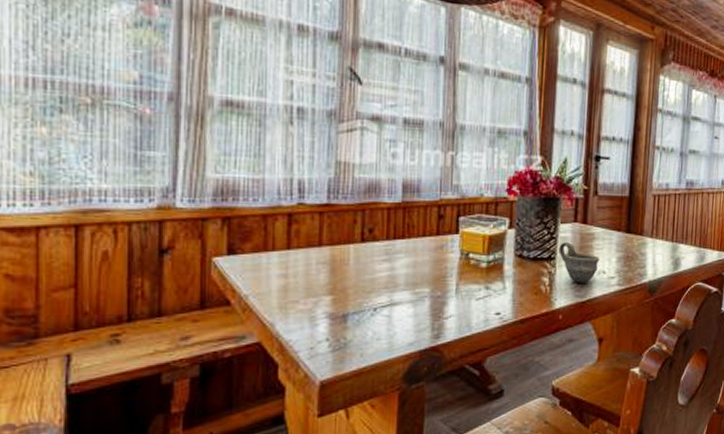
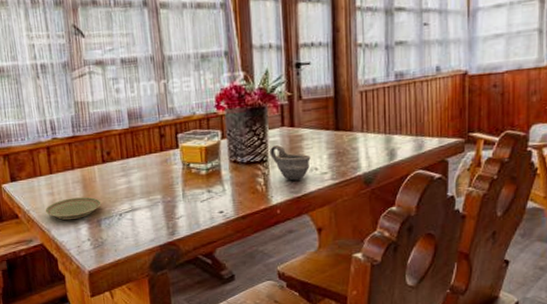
plate: none [271,283,352,313] -> present [45,196,102,220]

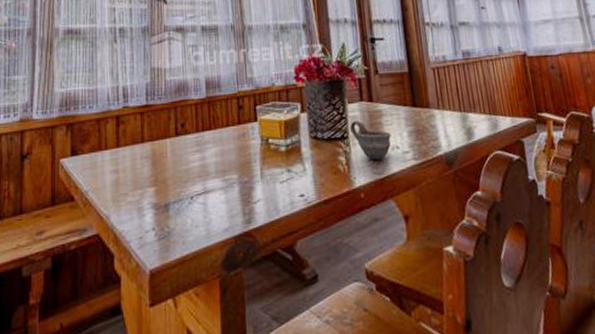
plate: present [45,196,102,220] -> none [106,175,171,204]

